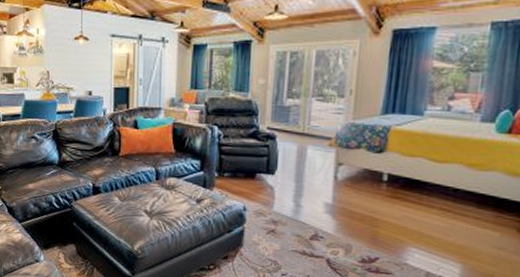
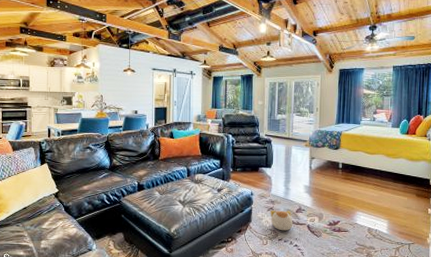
plush toy: none [271,233,305,264] -> present [270,210,293,231]

